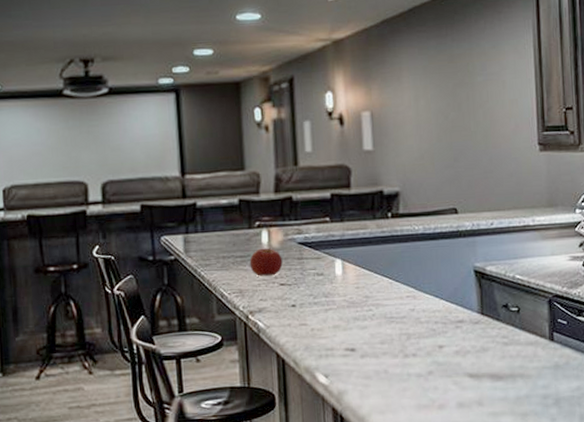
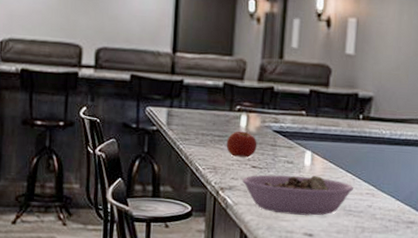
bowl: none [272,285,393,331] -> present [242,174,354,216]

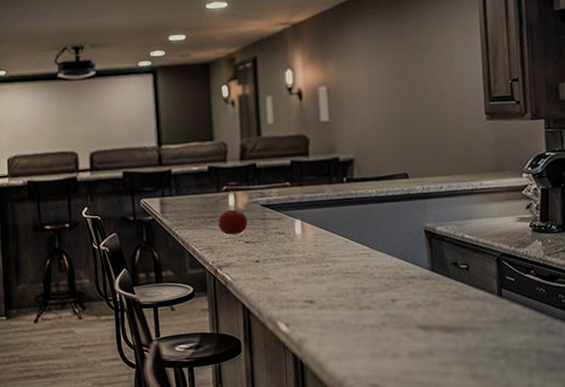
bowl: present [242,174,354,216] -> none [238,243,348,284]

